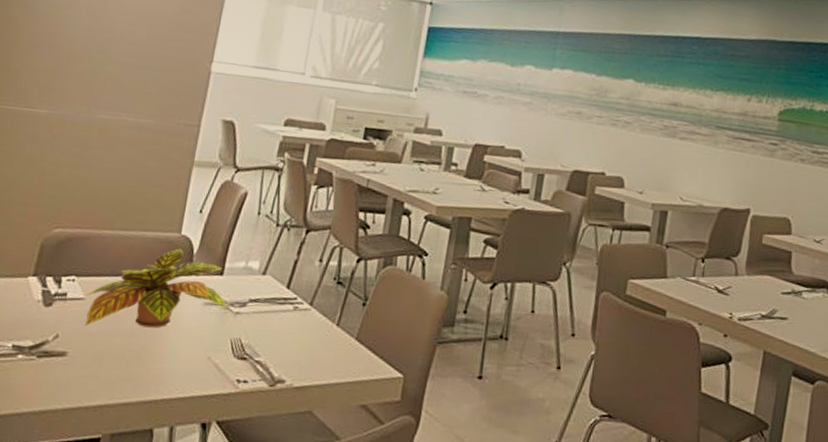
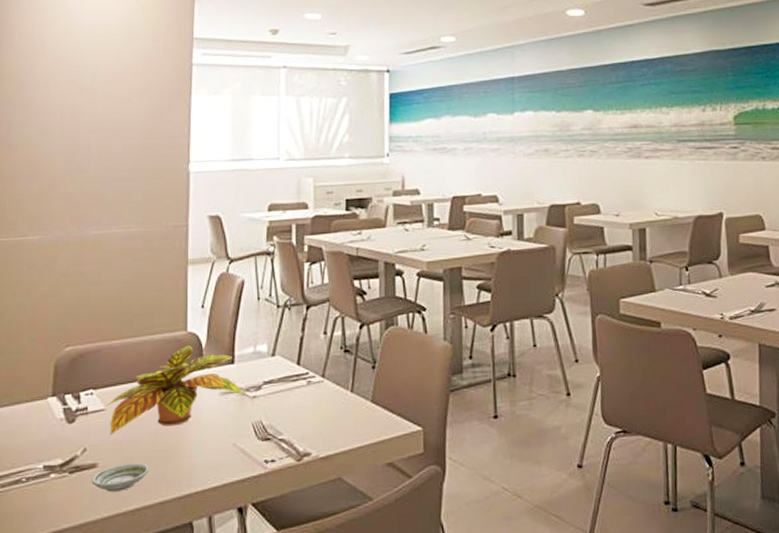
saucer: none [58,357,119,385] -> present [91,463,149,492]

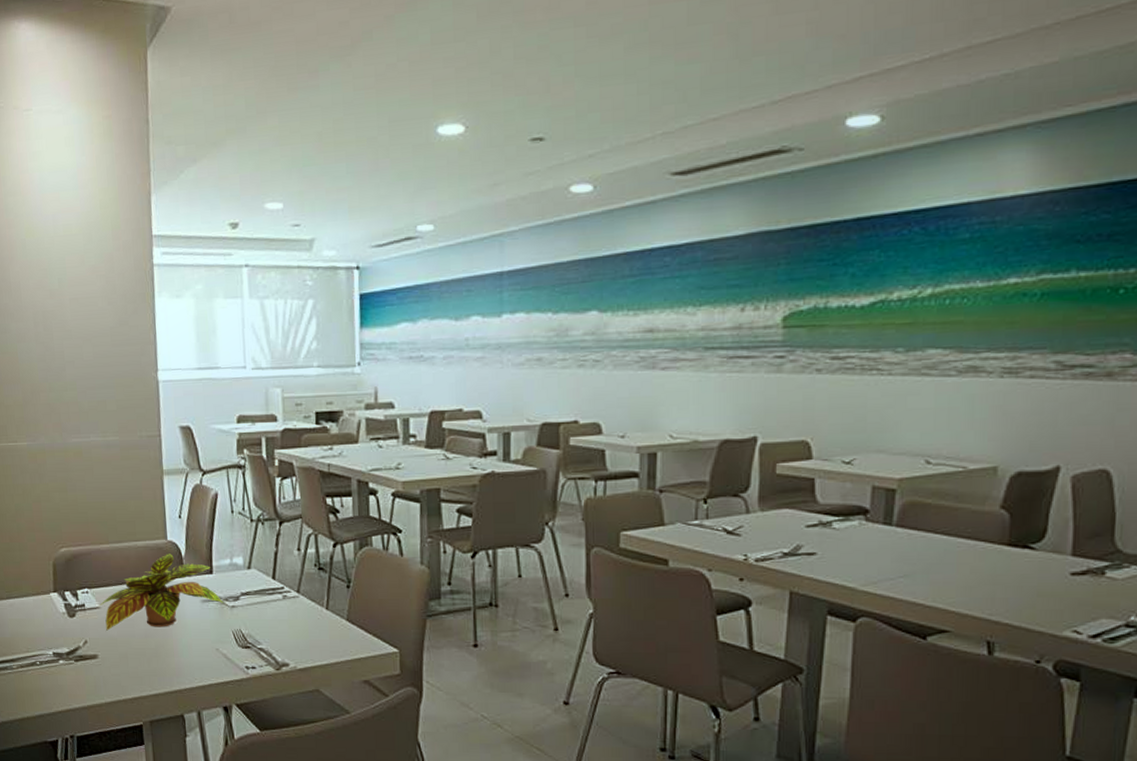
saucer: present [91,463,149,492] -> none [94,657,143,681]

